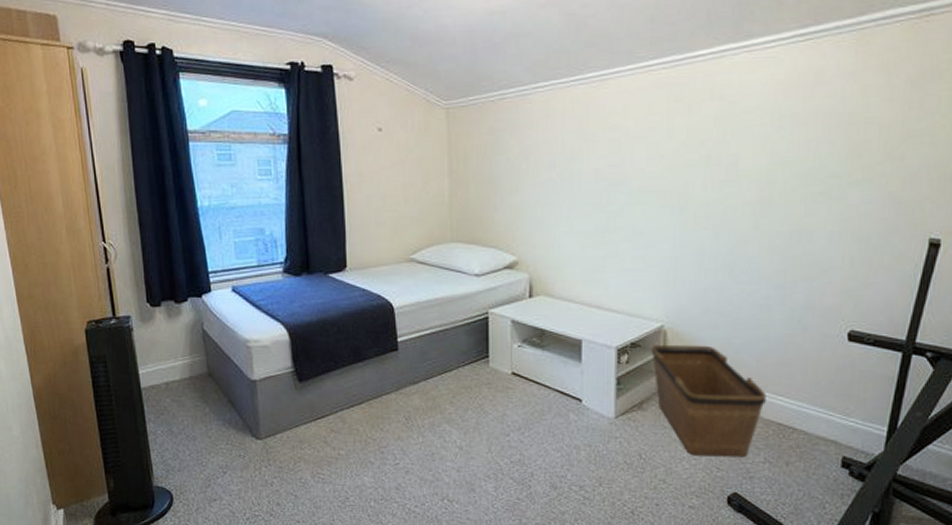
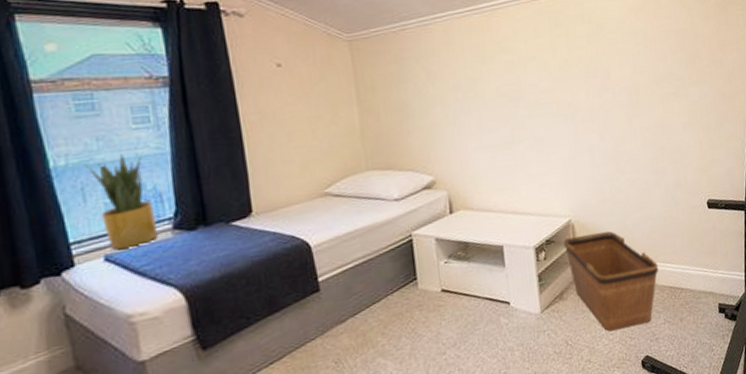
planter: none [223,201,272,284] -> present [86,152,159,251]

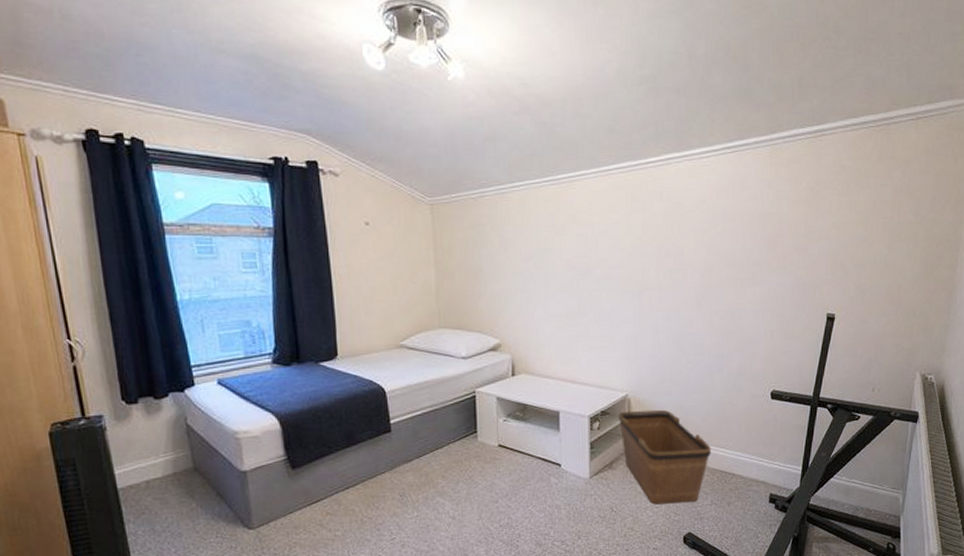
planter: present [86,152,159,251] -> none [205,294,260,376]

